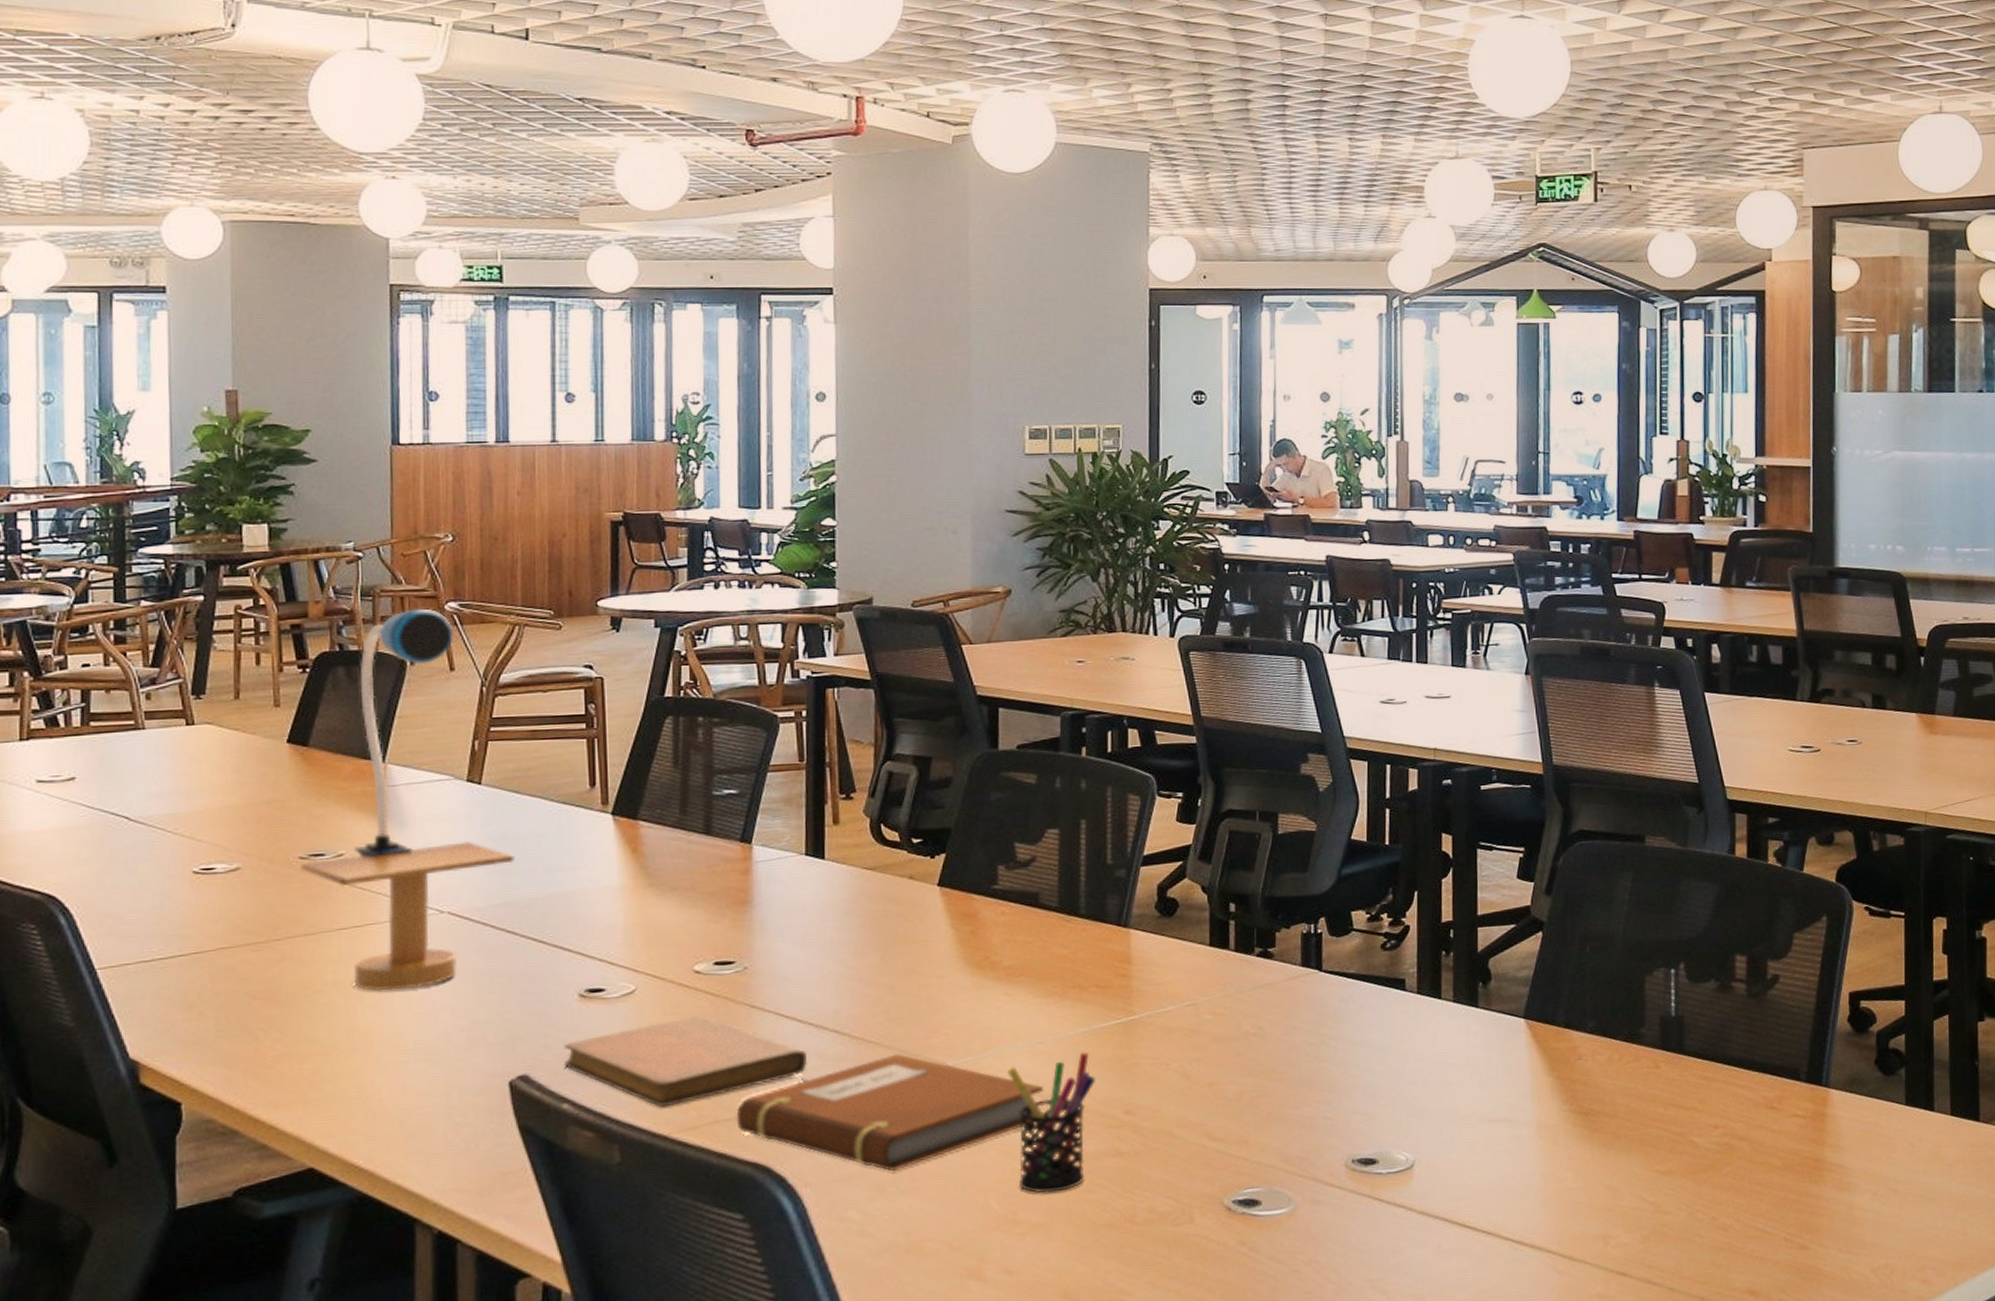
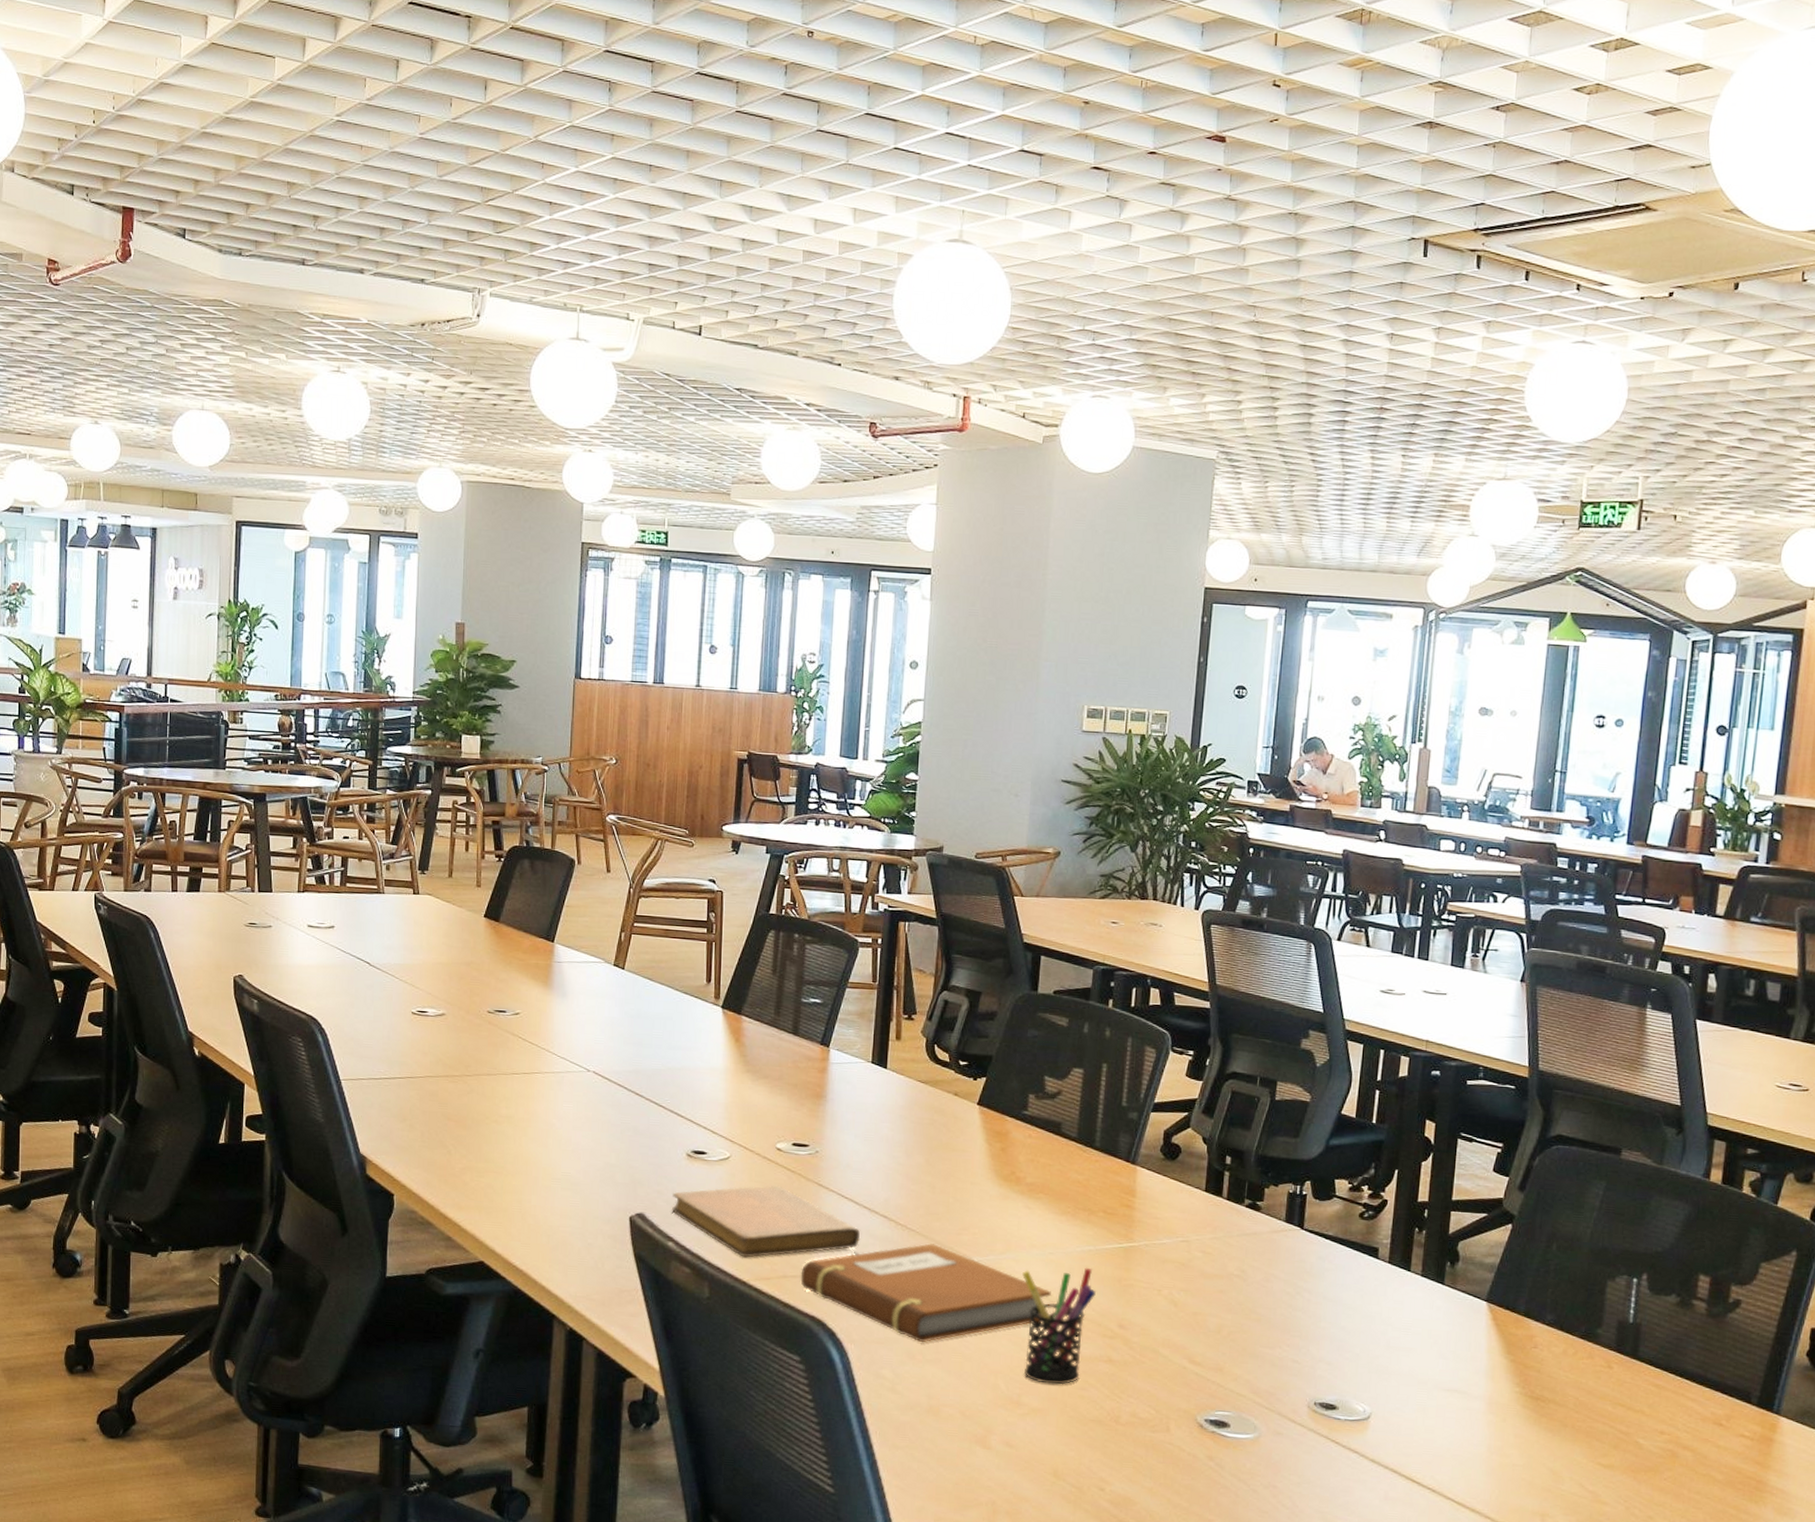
desk lamp: present [299,608,515,991] -> none [487,817,645,1130]

